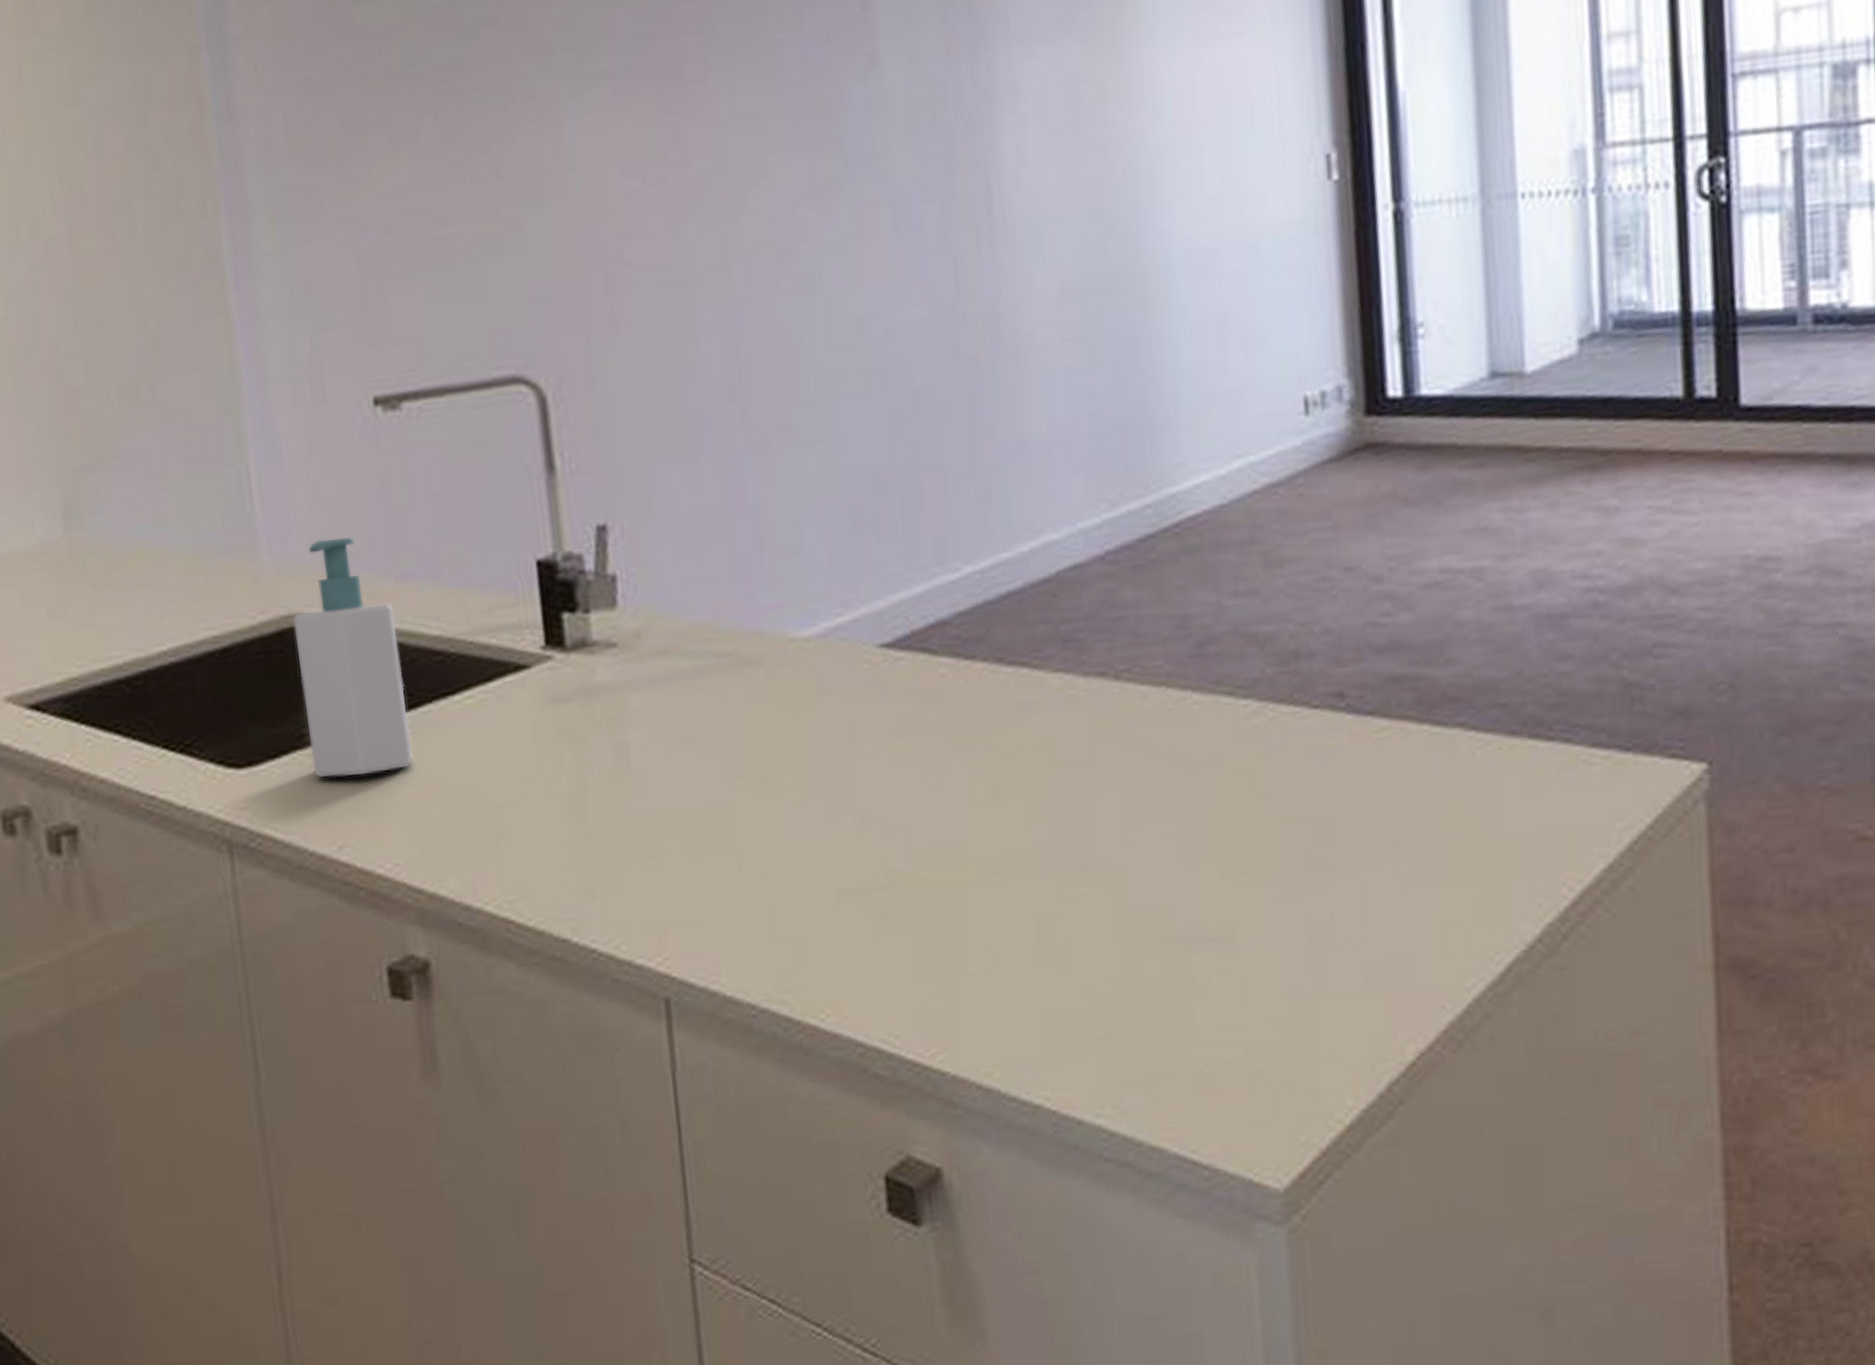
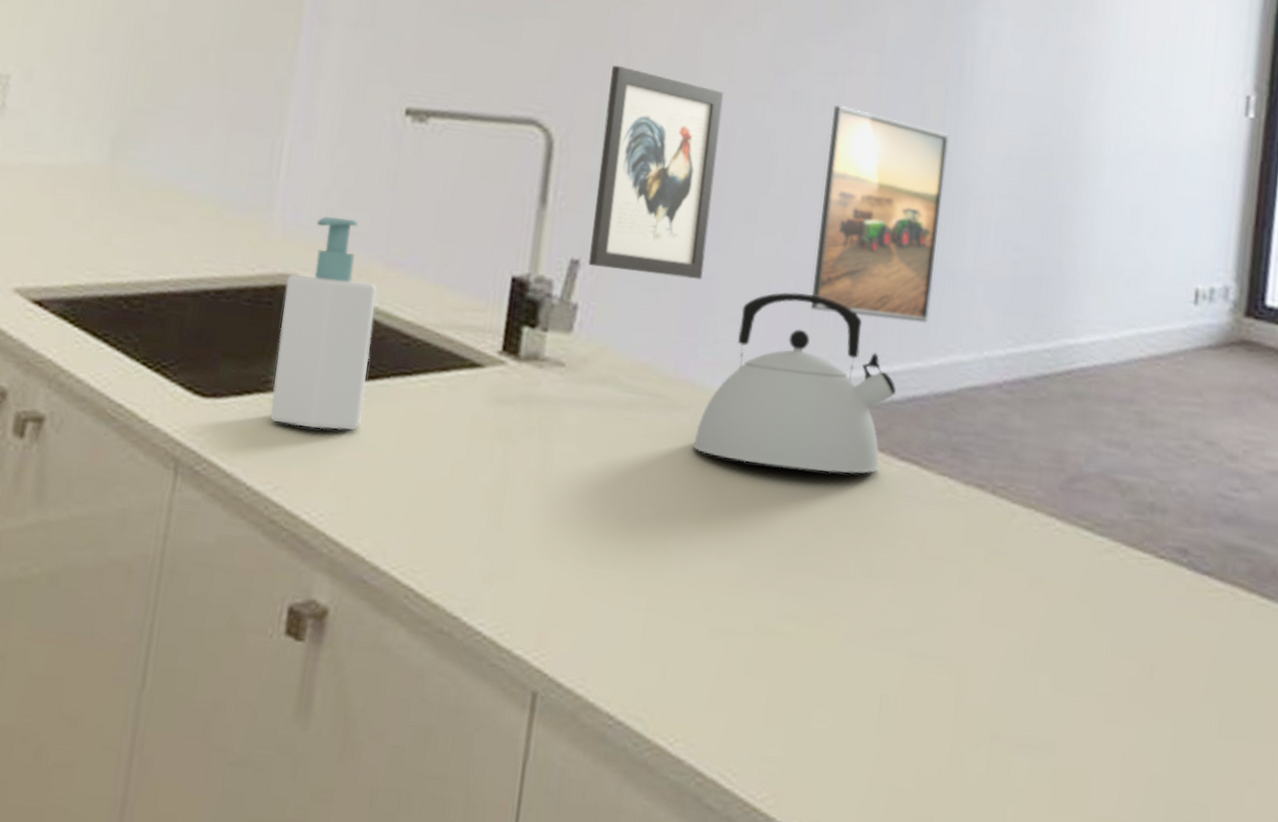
wall art: none [591,290,746,528] -> present [587,65,724,280]
kettle: none [776,503,987,708] -> present [693,292,896,474]
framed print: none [851,277,1007,521] -> present [809,105,950,323]

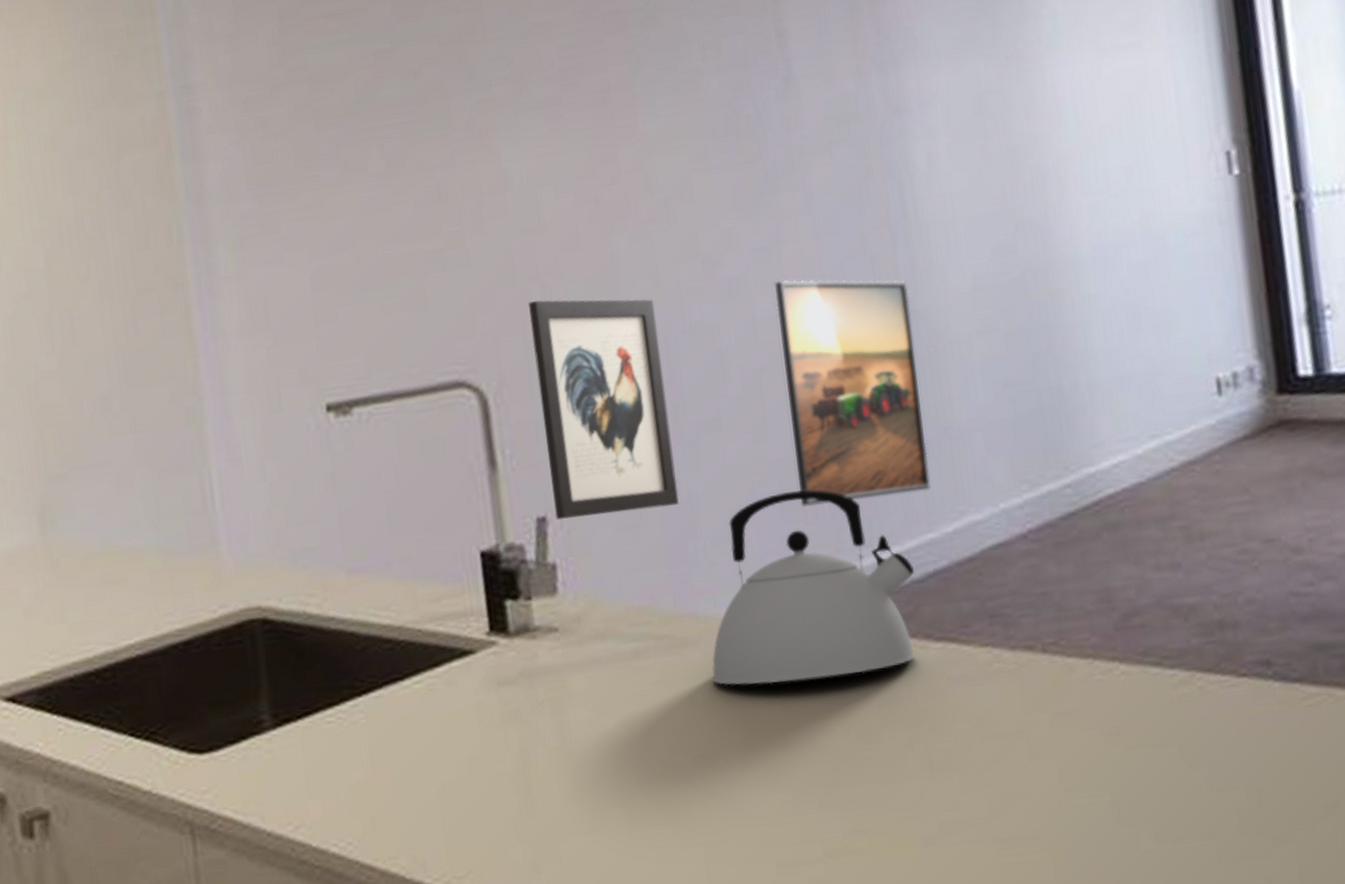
soap bottle: present [270,217,377,431] -> none [251,534,365,761]

